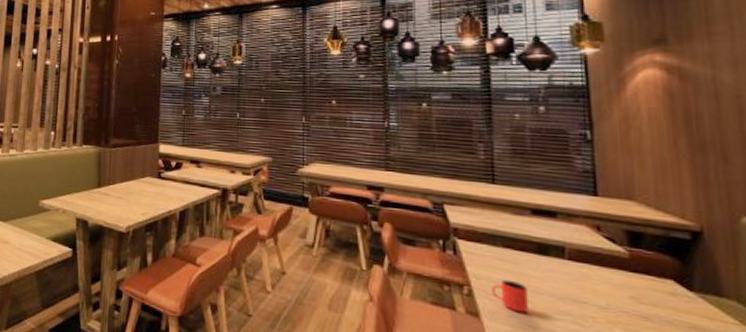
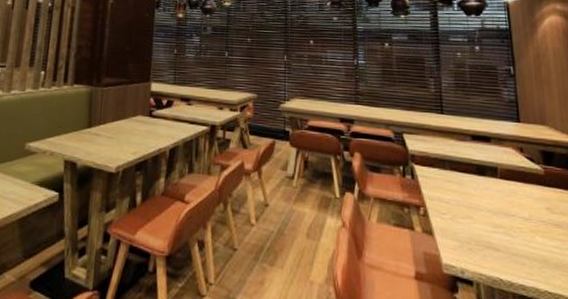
cup: present [491,279,529,313] -> none [442,199,472,229]

